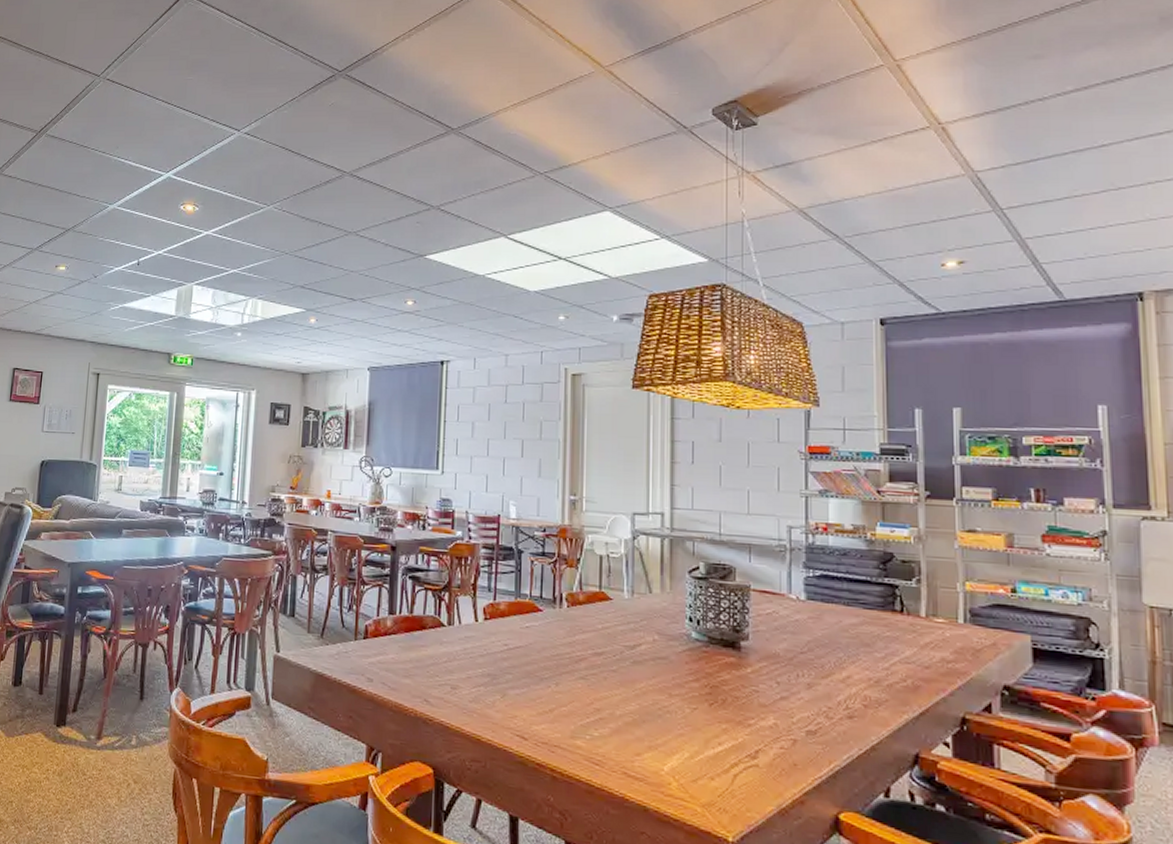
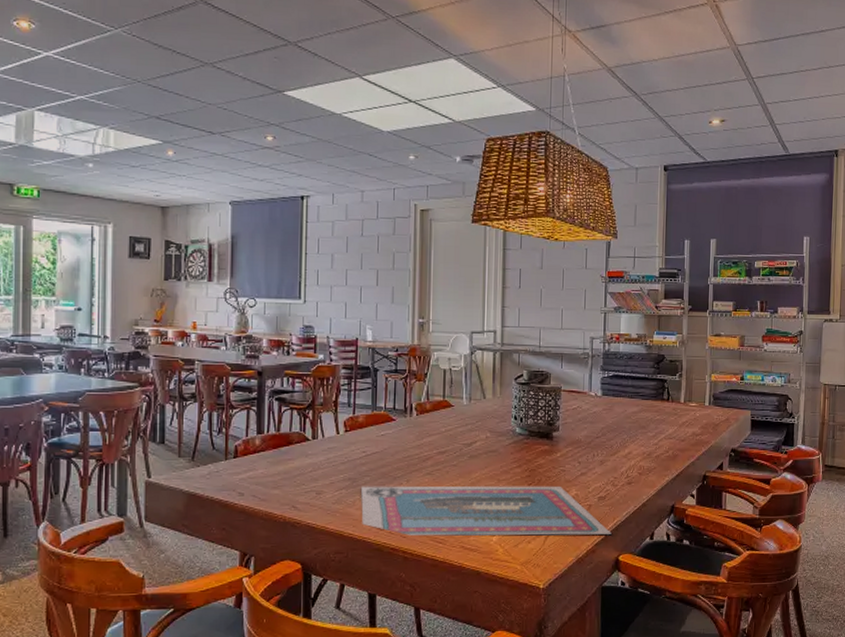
postcard: none [502,685,827,783] -> present [361,485,612,536]

